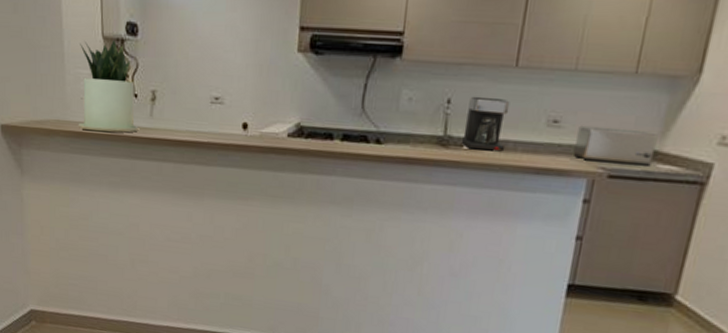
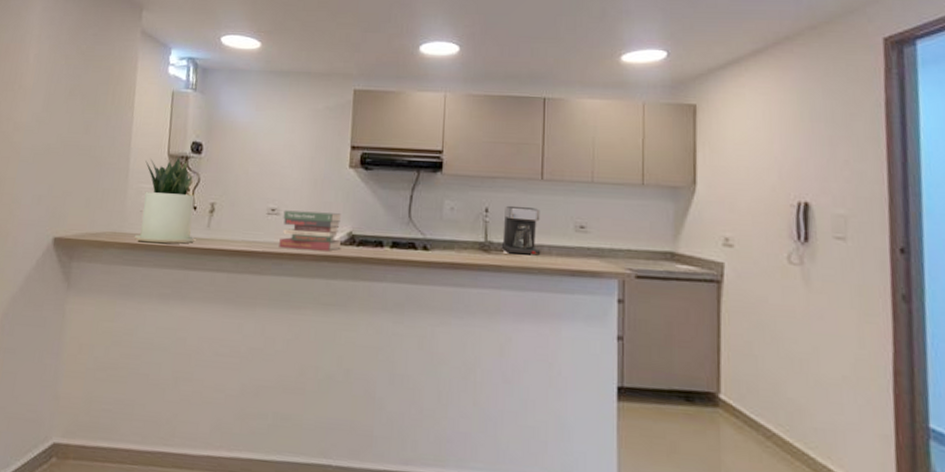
books: none [224,99,289,144] -> present [279,210,342,252]
toaster: present [573,125,659,167] -> none [601,230,672,268]

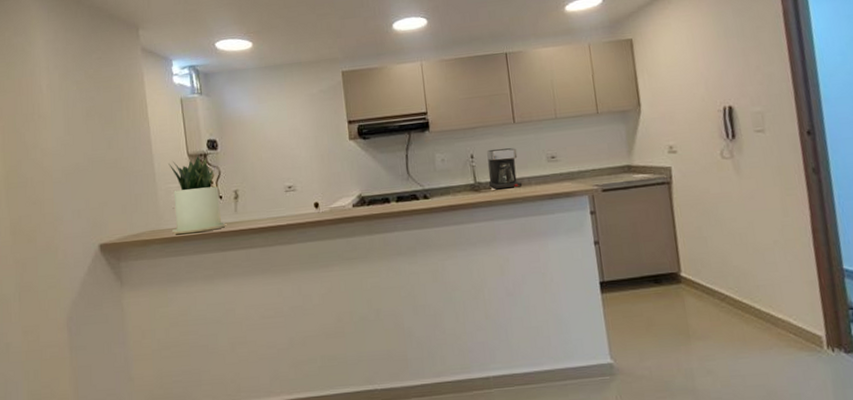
books: present [279,210,342,252] -> none [299,180,354,219]

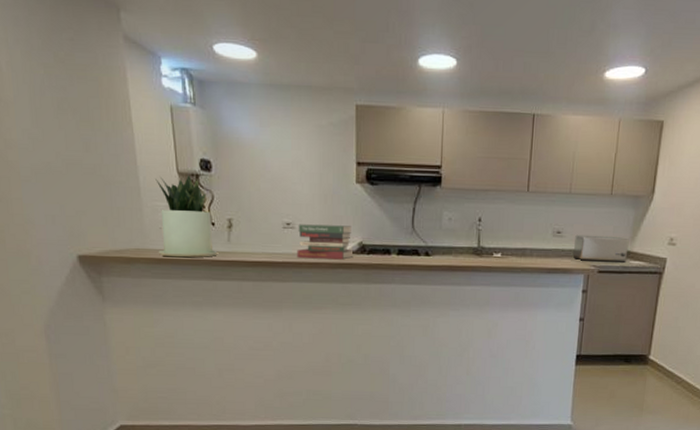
books: none [299,180,354,219] -> present [297,224,354,260]
coffee maker: present [487,148,523,190] -> none [492,216,525,257]
toaster: none [570,152,630,182] -> present [572,234,629,264]

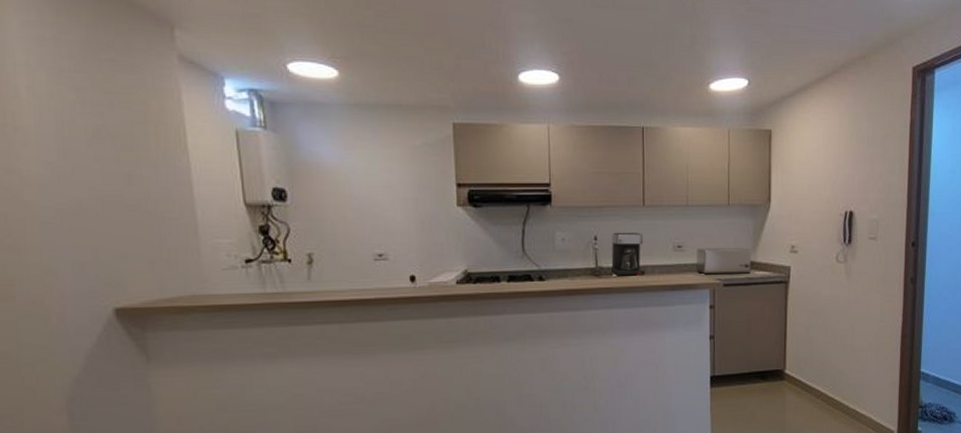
planter: present [155,175,219,258] -> none [217,207,297,303]
books: present [297,224,354,260] -> none [392,253,458,293]
coffee maker: none [492,216,525,257] -> present [611,233,646,276]

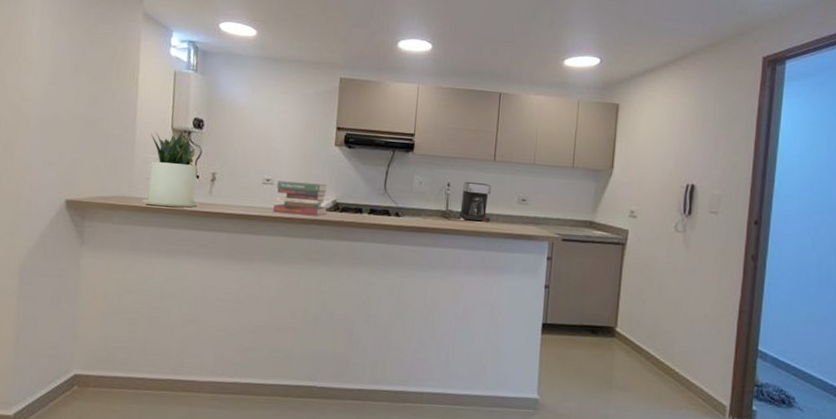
planter: none [217,207,297,303] -> present [142,132,199,208]
books: none [392,253,458,293] -> present [273,180,327,216]
toaster: present [696,247,752,275] -> none [537,203,592,233]

